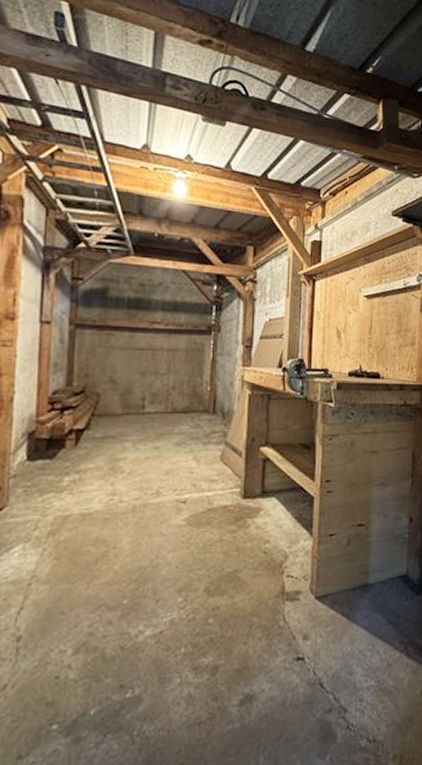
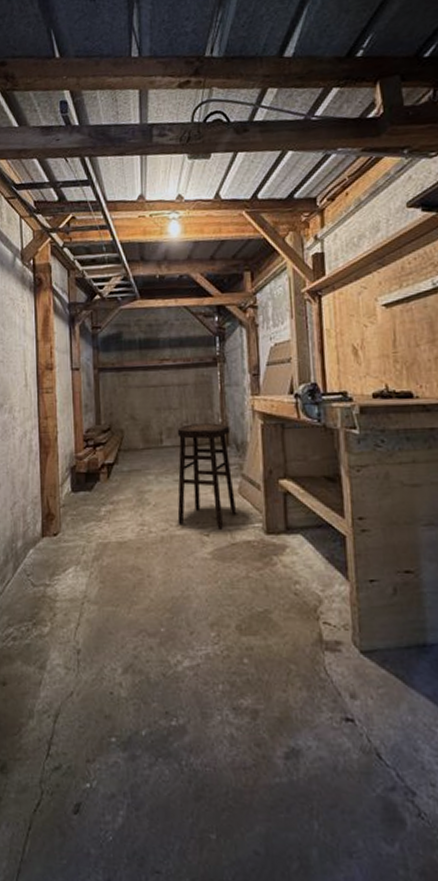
stool: none [153,391,218,496] -> present [177,423,237,530]

